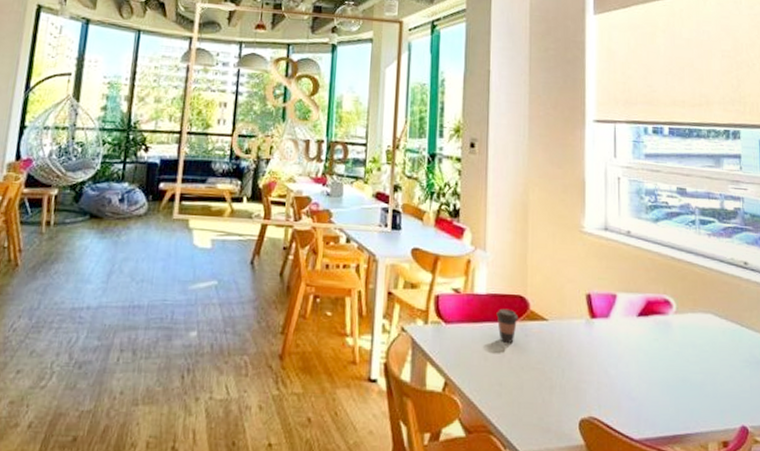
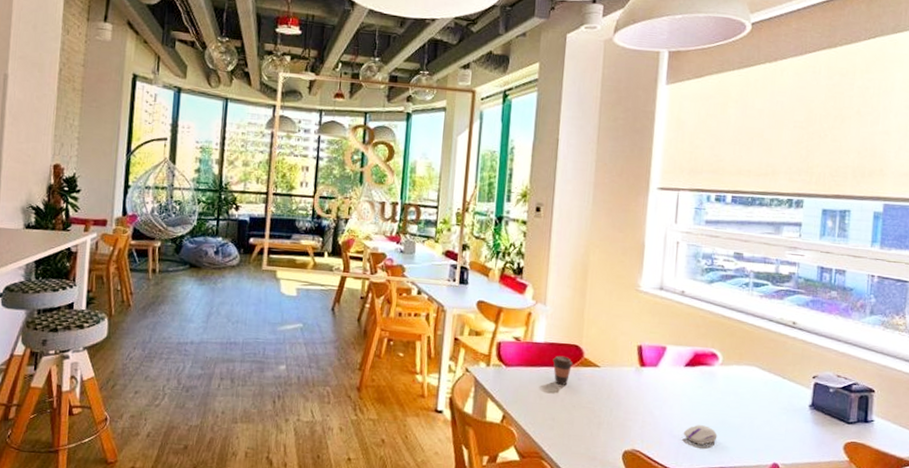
computer mouse: none [642,384,680,408] -> present [683,425,718,445]

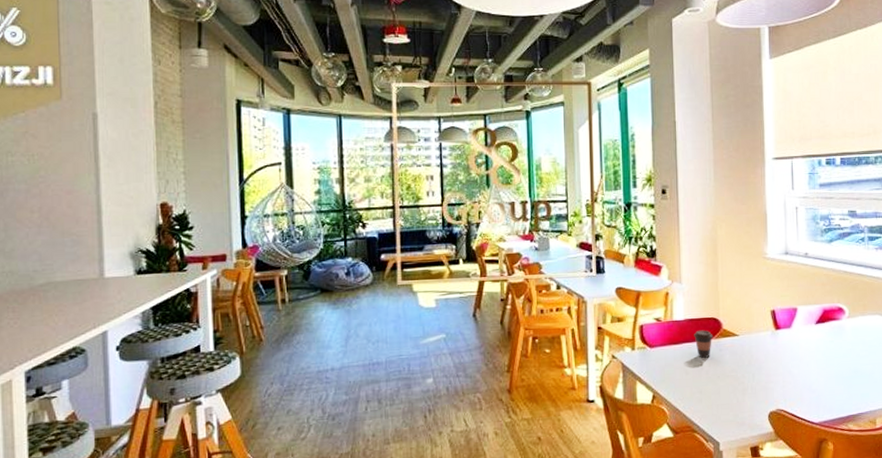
computer mouse: present [683,425,718,445] -> none [821,376,852,395]

